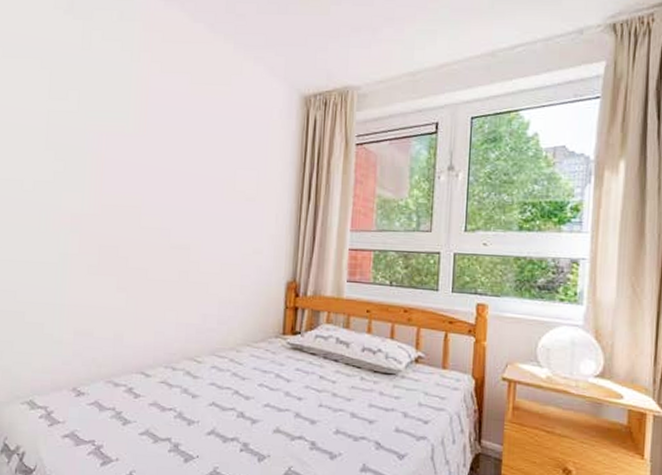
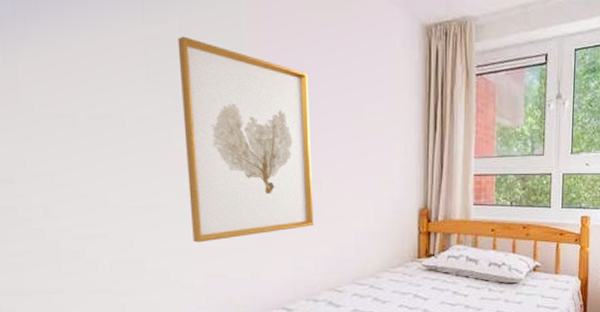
wall art: none [67,110,186,300] -> present [177,36,314,243]

